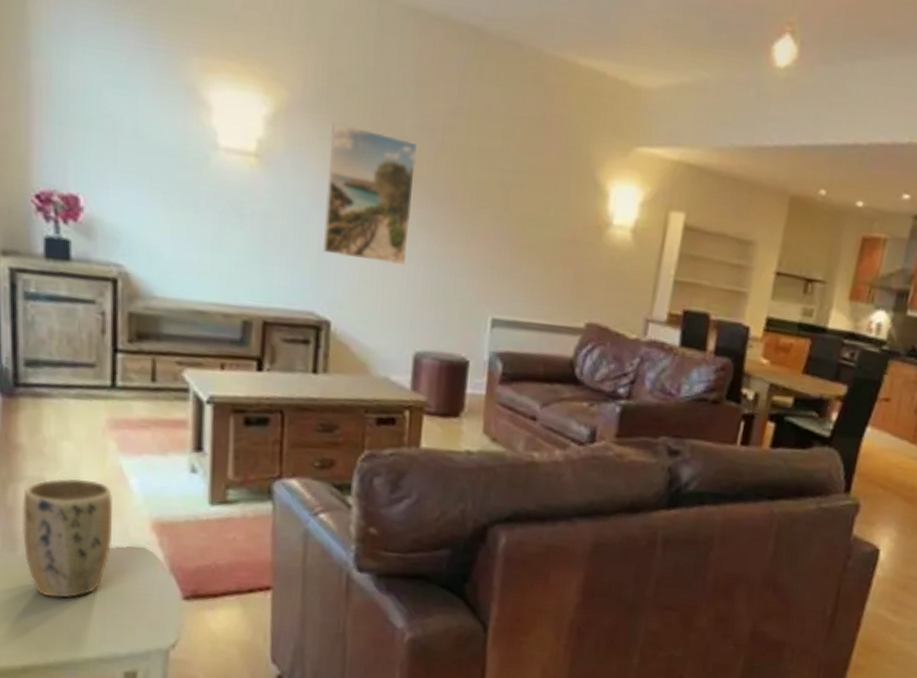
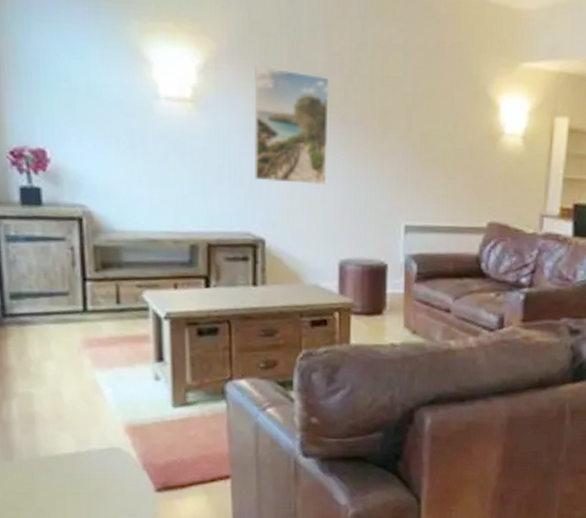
plant pot: present [23,478,113,598] -> none [16,392,92,497]

